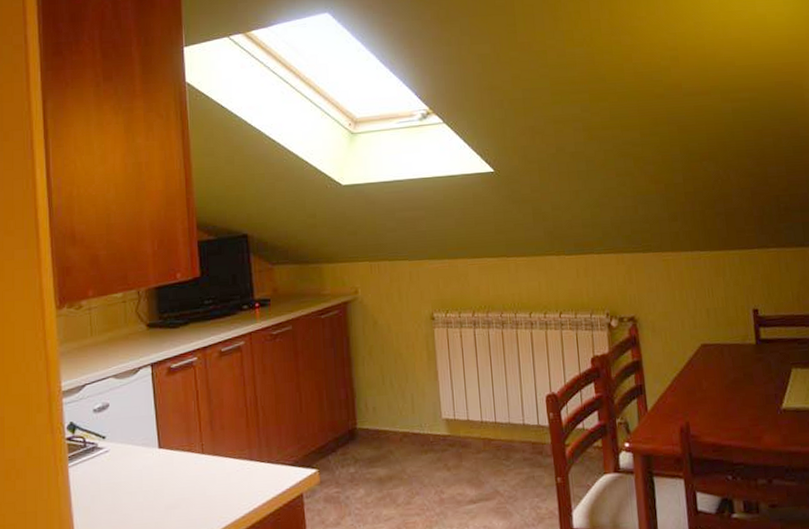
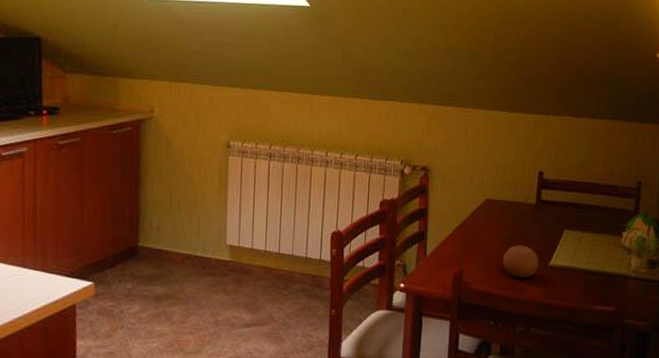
fruit: none [729,389,771,426] -> present [502,245,539,278]

